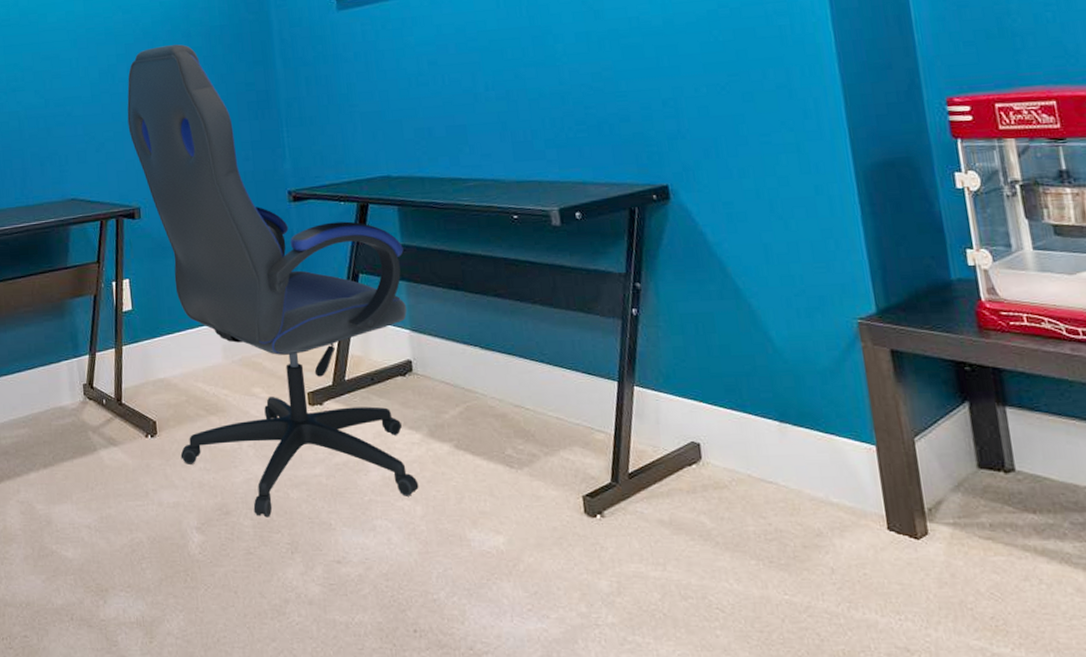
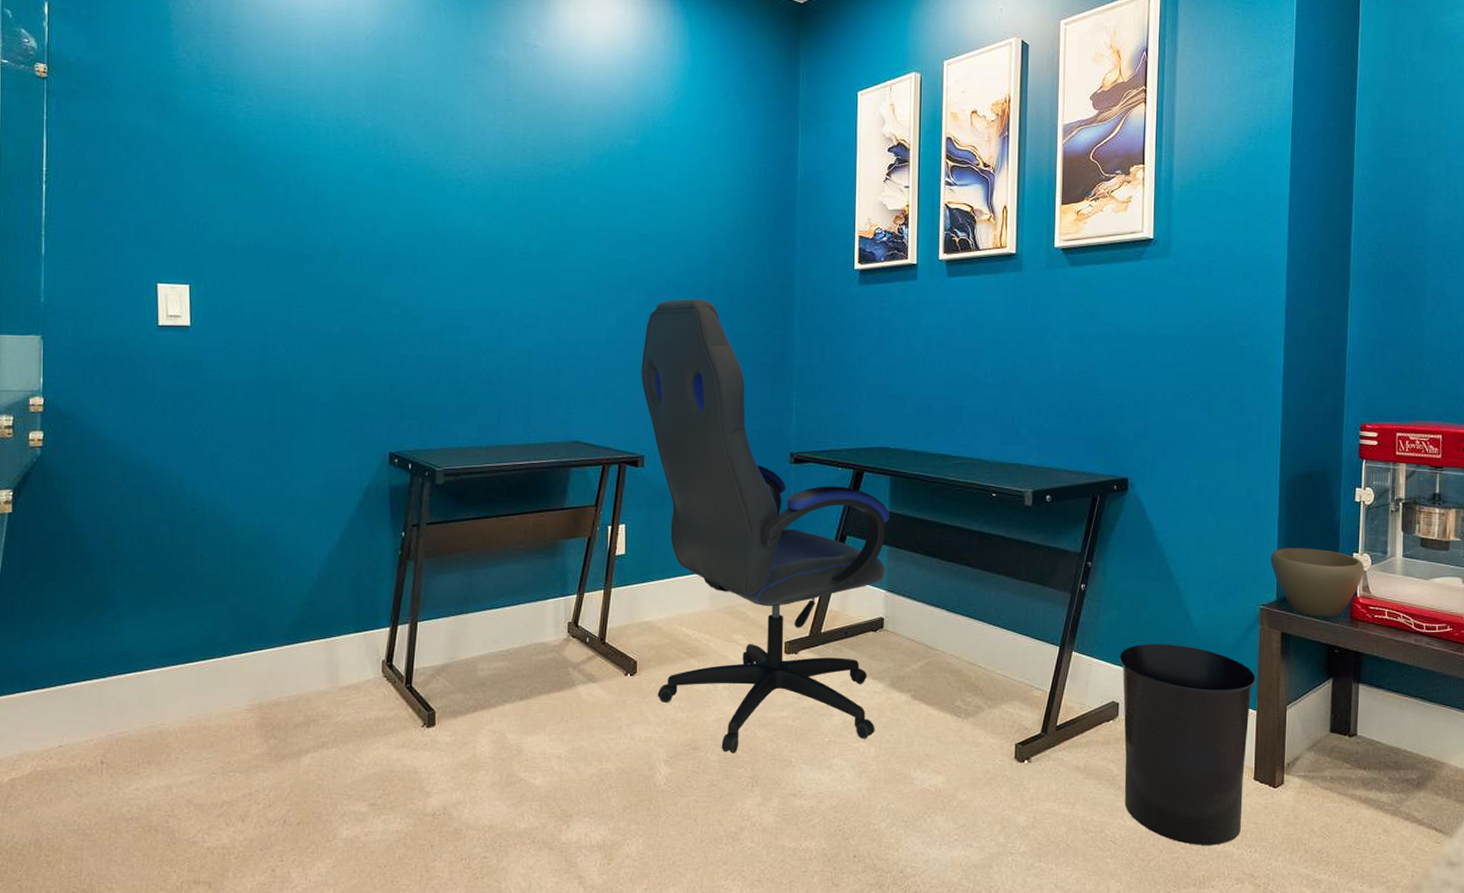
waste bin: none [692,371,882,612] -> present [1120,643,1256,845]
bowl: none [859,247,986,329] -> present [1270,547,1364,617]

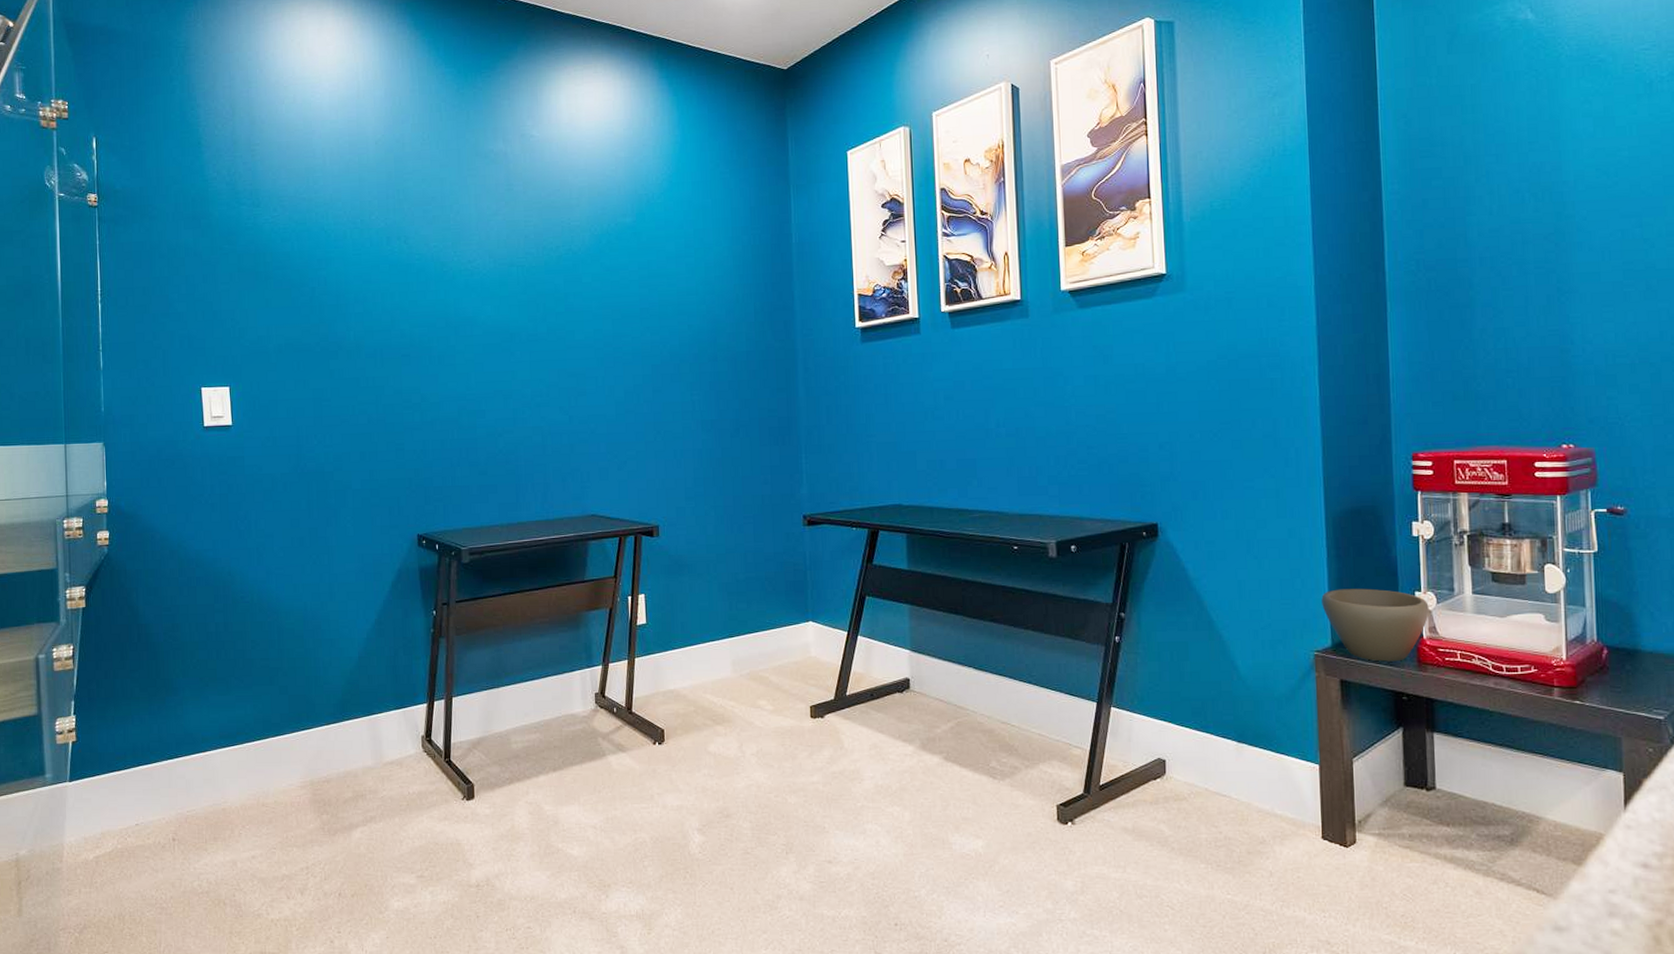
gaming chair: present [641,299,890,754] -> none [650,368,909,821]
waste bin: present [1120,643,1256,845] -> none [1163,696,1316,910]

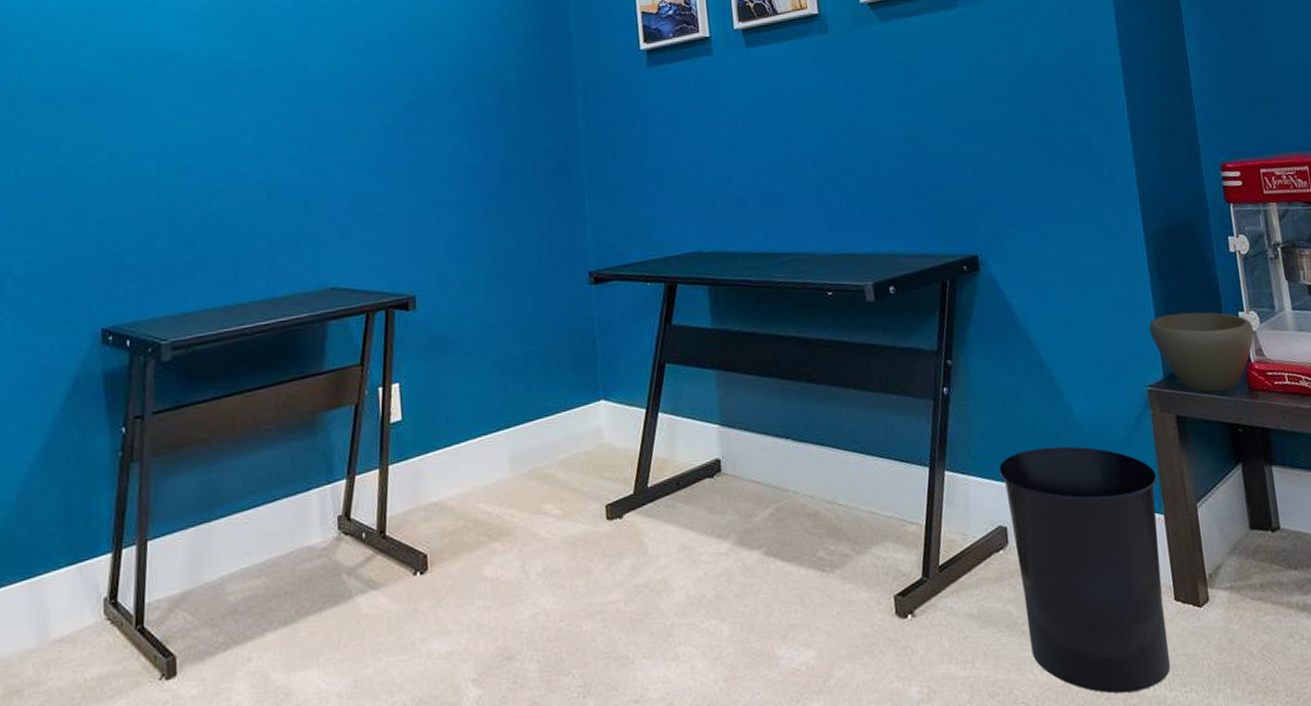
waste bin: none [1163,696,1316,910] -> present [999,446,1171,694]

